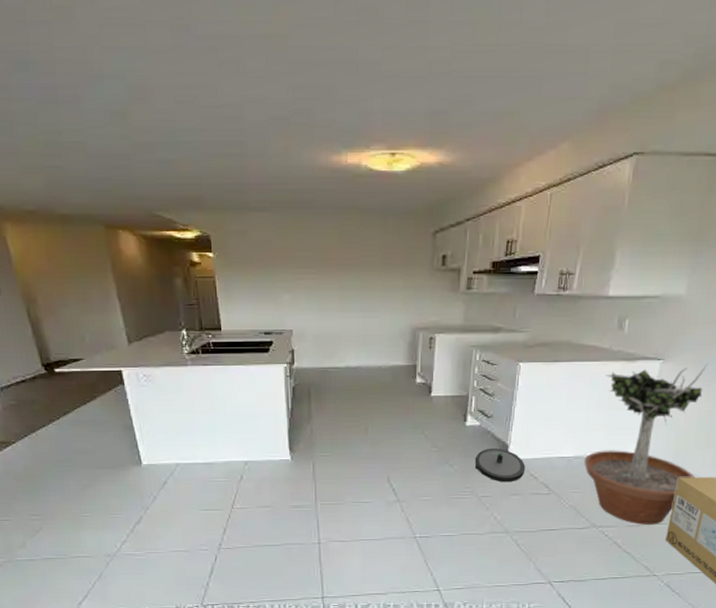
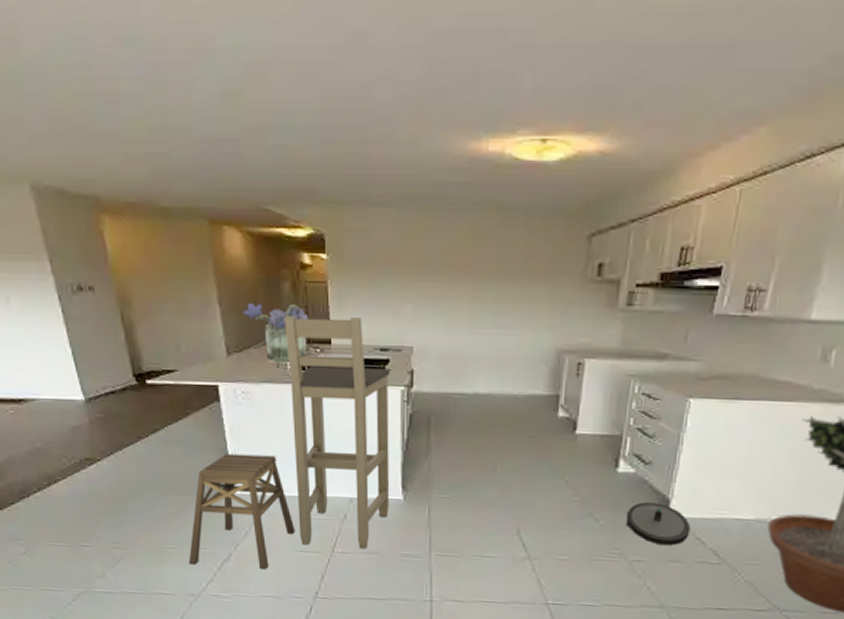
stool: none [103,429,198,529] -> present [188,453,295,570]
flower bouquet: none [140,297,201,353] -> present [243,303,309,368]
bar stool: none [178,307,280,505] -> present [284,315,391,549]

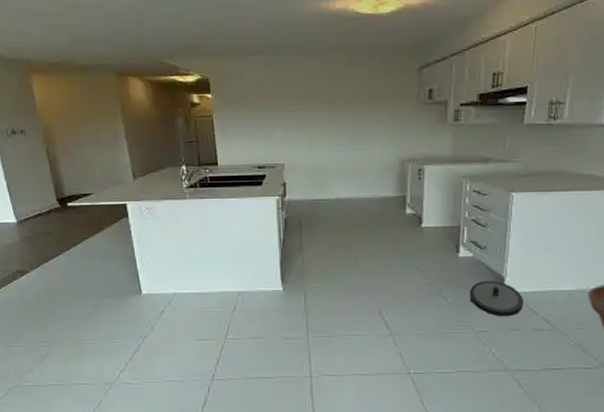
stool: present [188,453,295,570] -> none [104,260,194,358]
flower bouquet: present [243,303,309,368] -> none [145,135,199,187]
bar stool: present [284,315,391,549] -> none [179,143,272,335]

